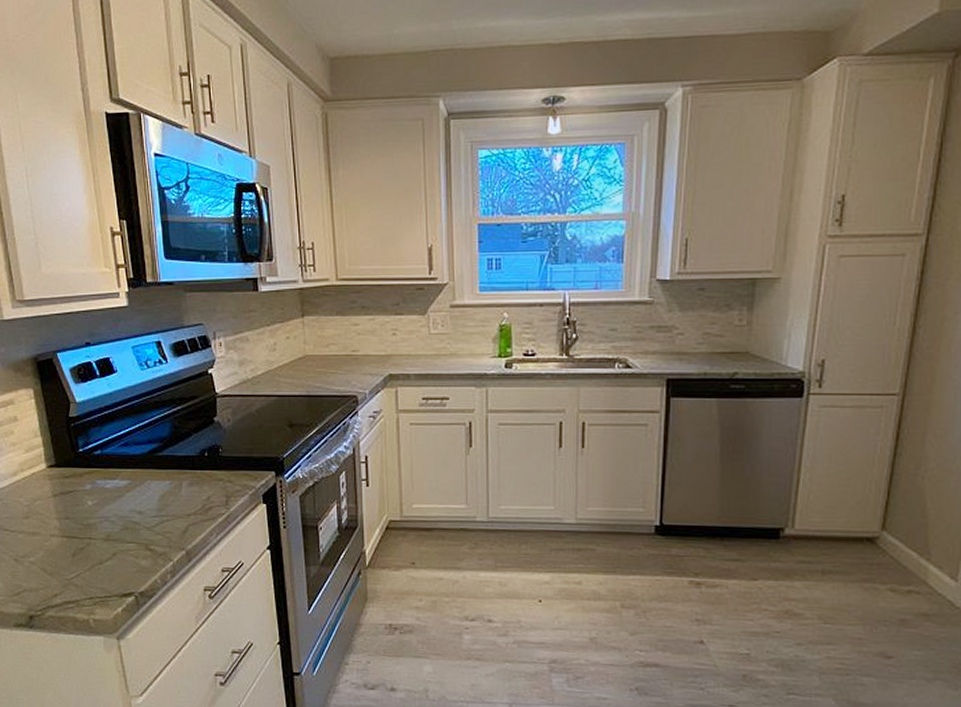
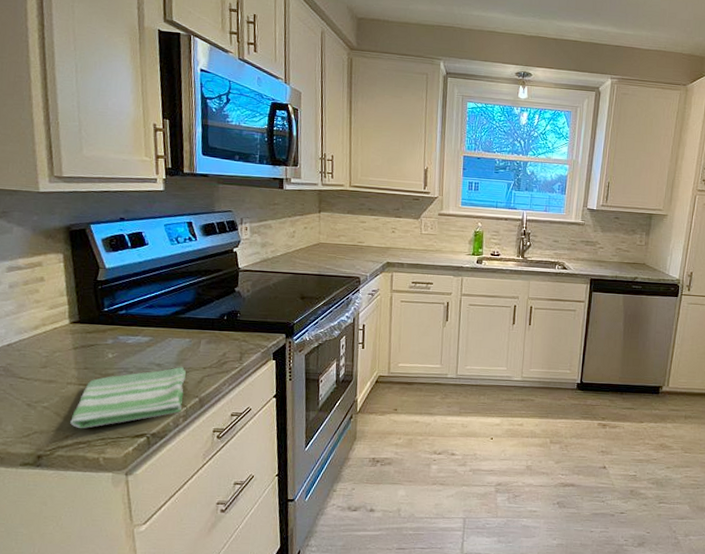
dish towel: none [57,513,170,586] -> present [70,366,187,428]

